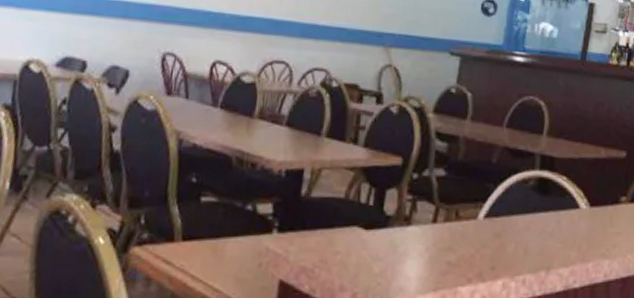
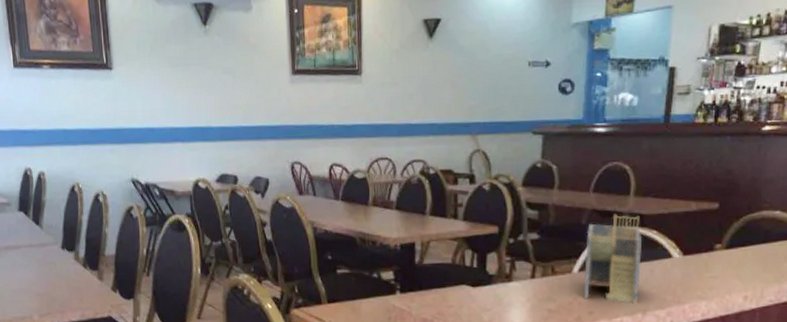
napkin holder: none [486,154,552,259] -> present [583,214,643,303]

